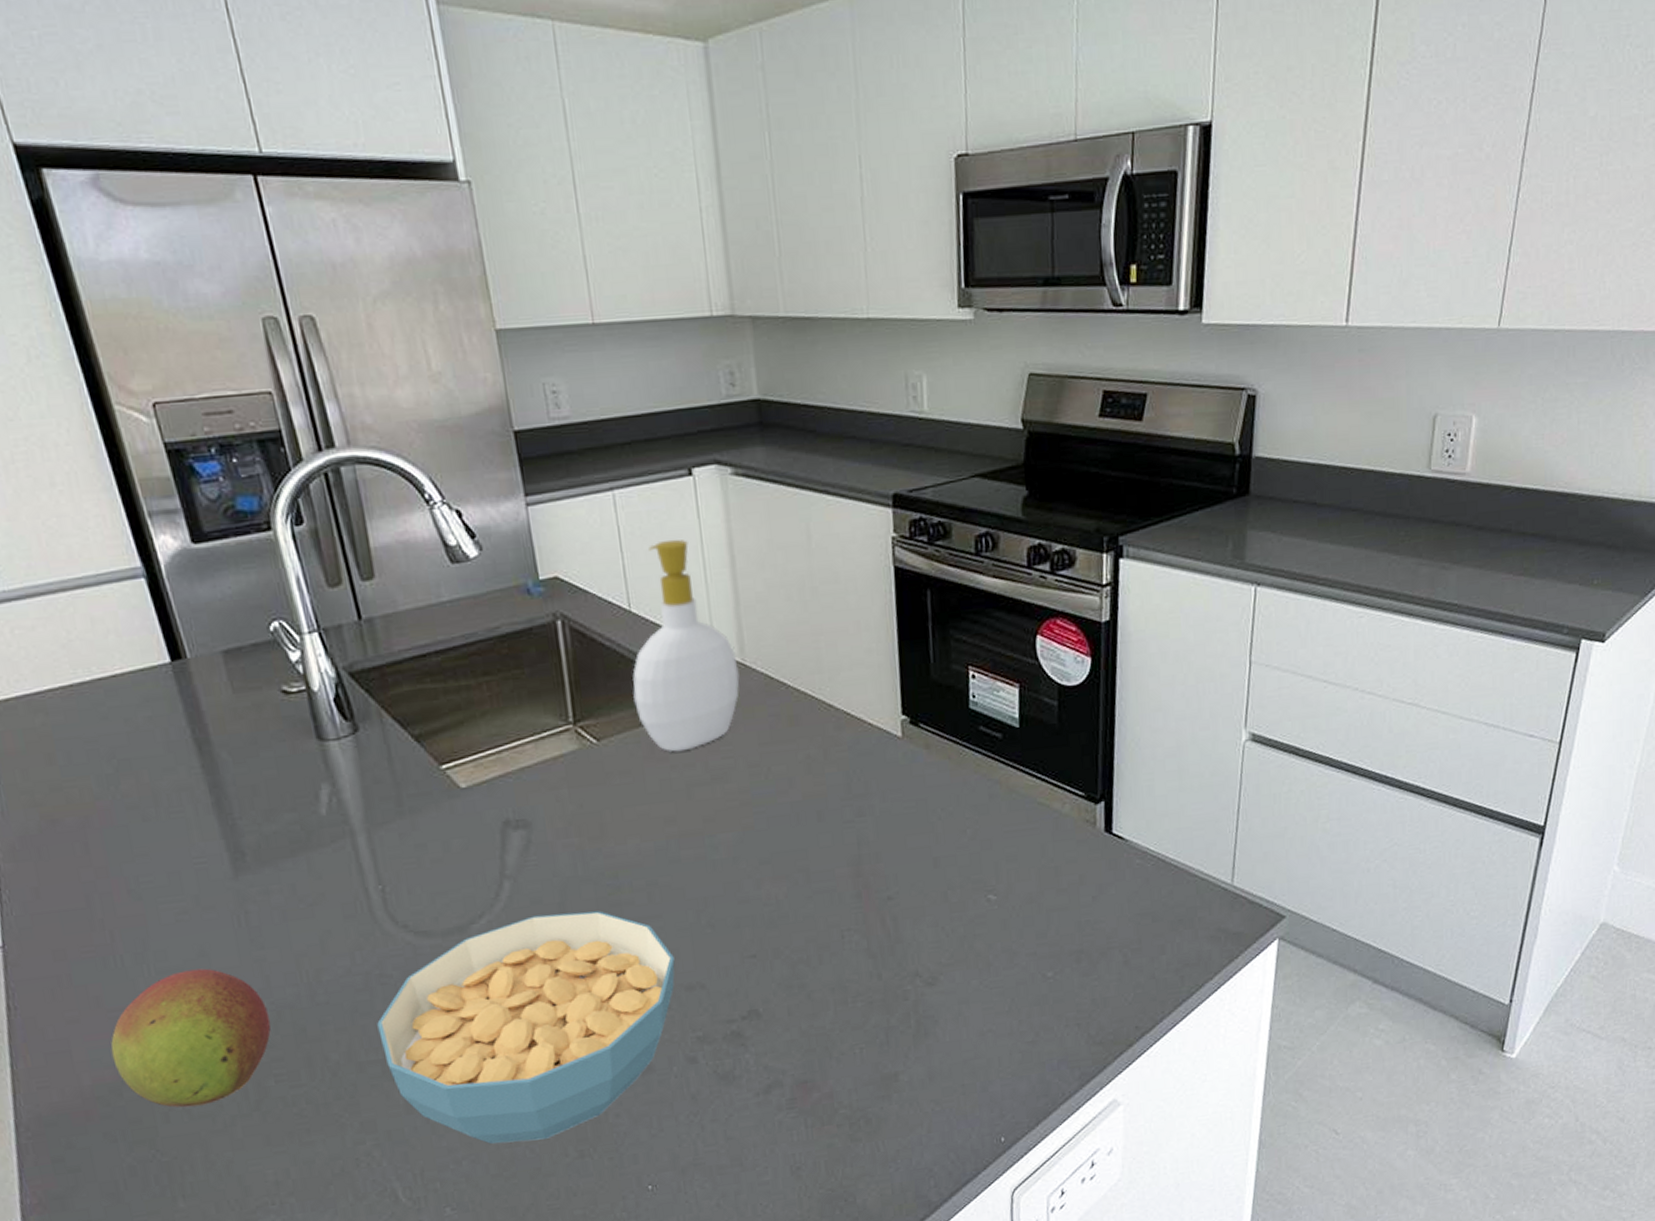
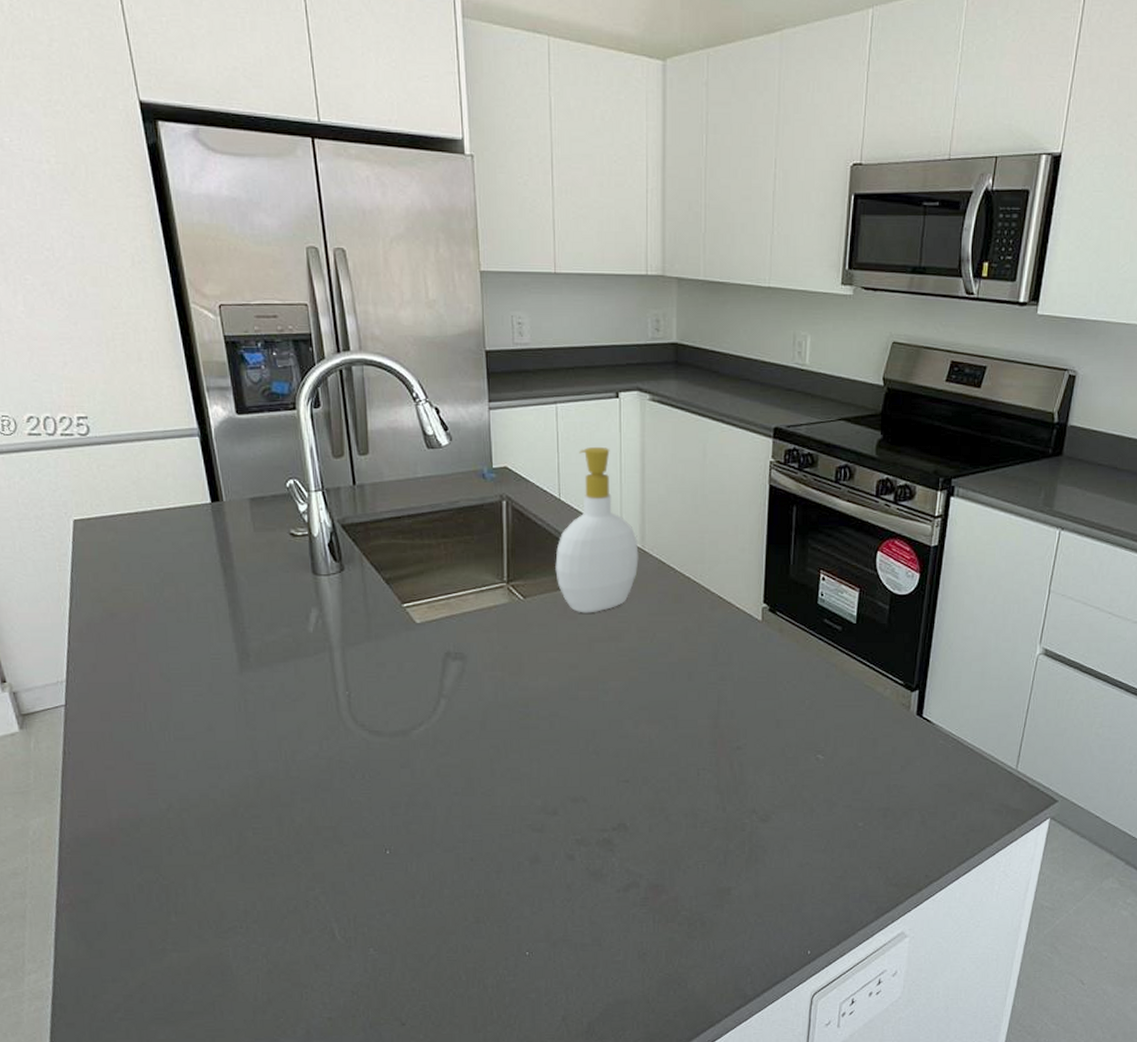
fruit: present [110,968,271,1108] -> none [135,740,255,845]
cereal bowl: present [377,911,675,1144] -> none [334,729,565,905]

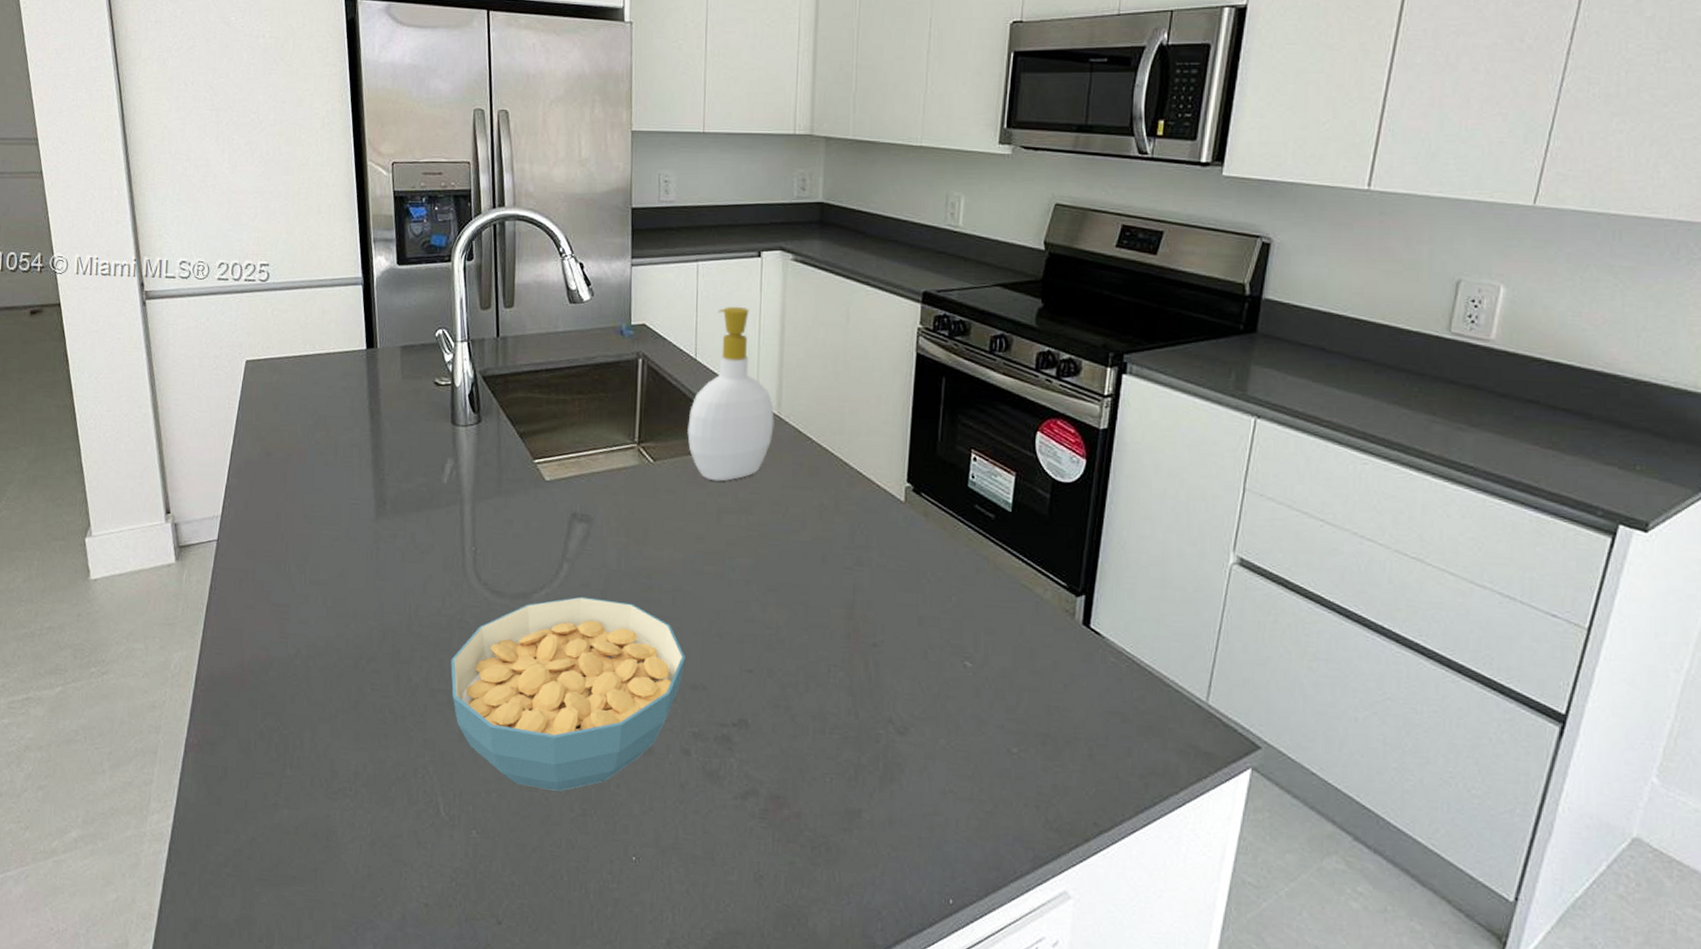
cereal bowl: none [334,729,565,905] -> present [451,596,685,791]

